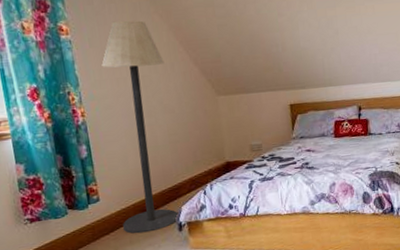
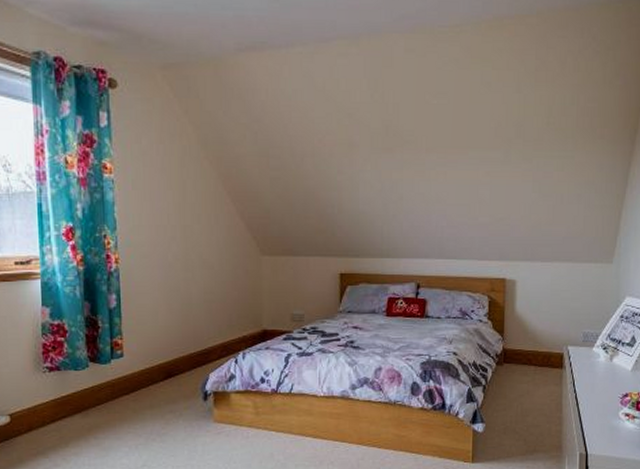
floor lamp: present [101,20,179,234] -> none [142,163,209,398]

